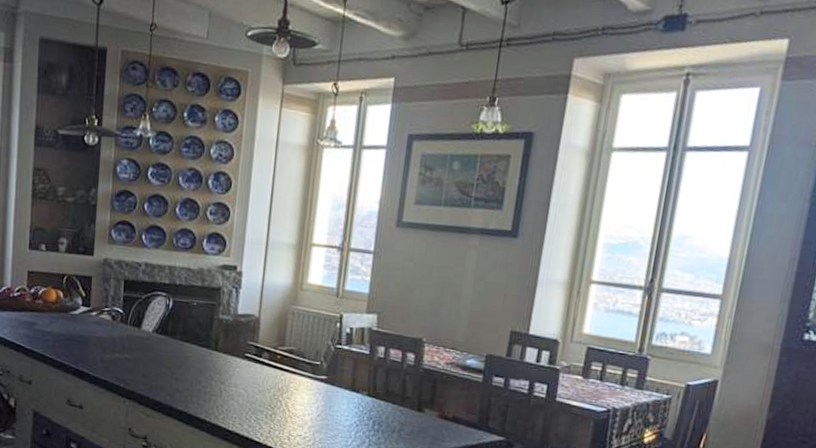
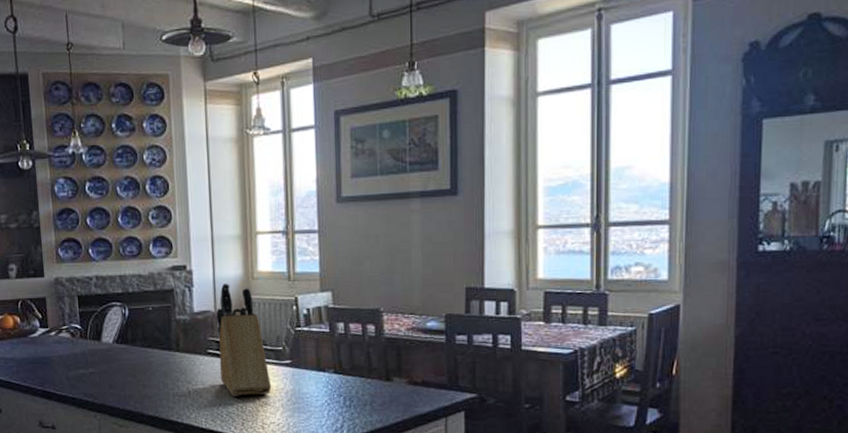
knife block: none [254,290,304,407] -> present [215,284,272,397]

